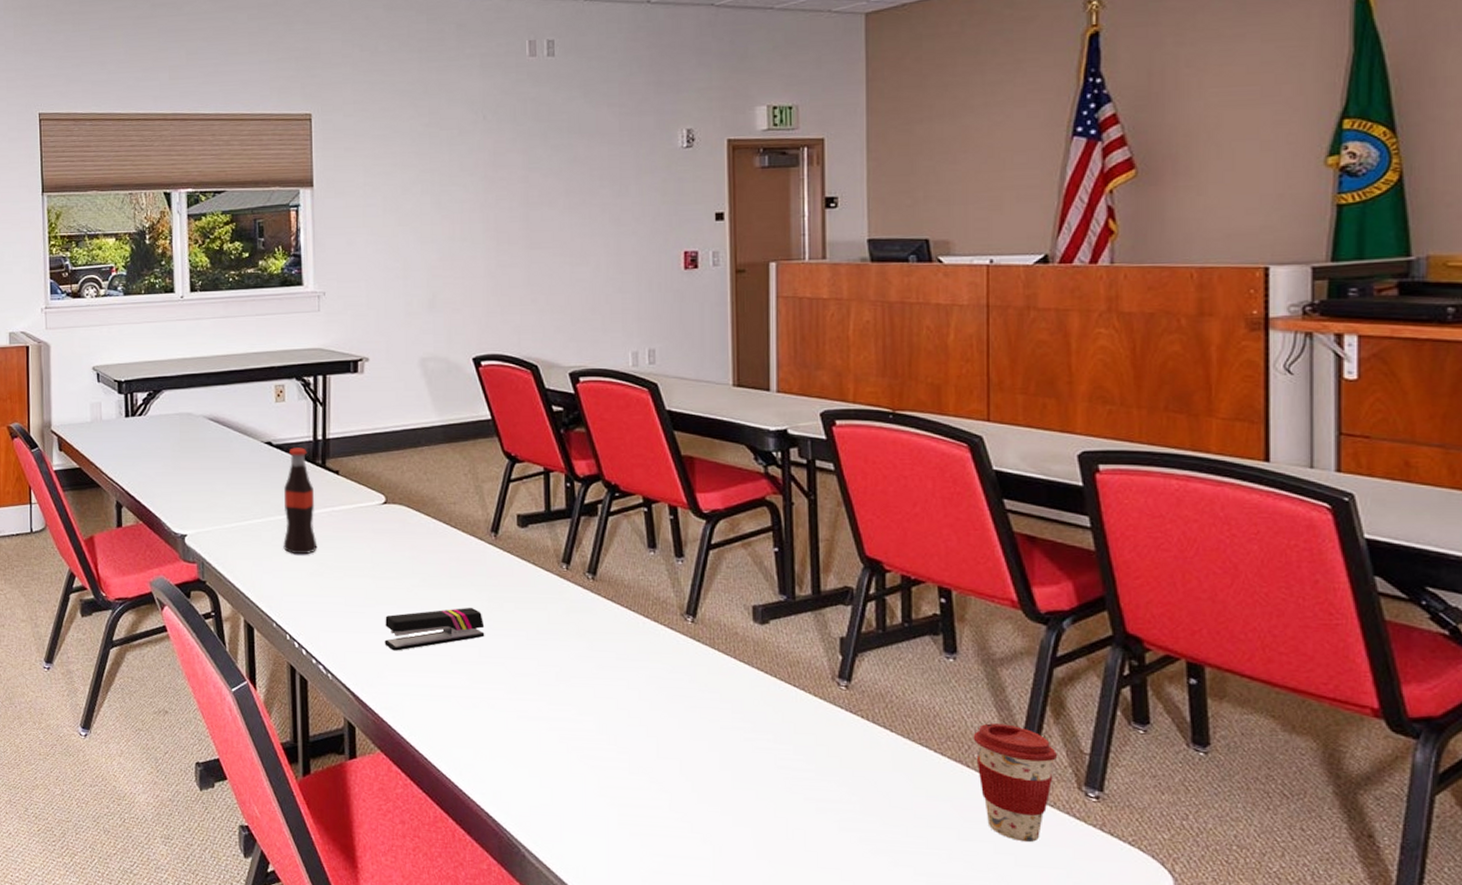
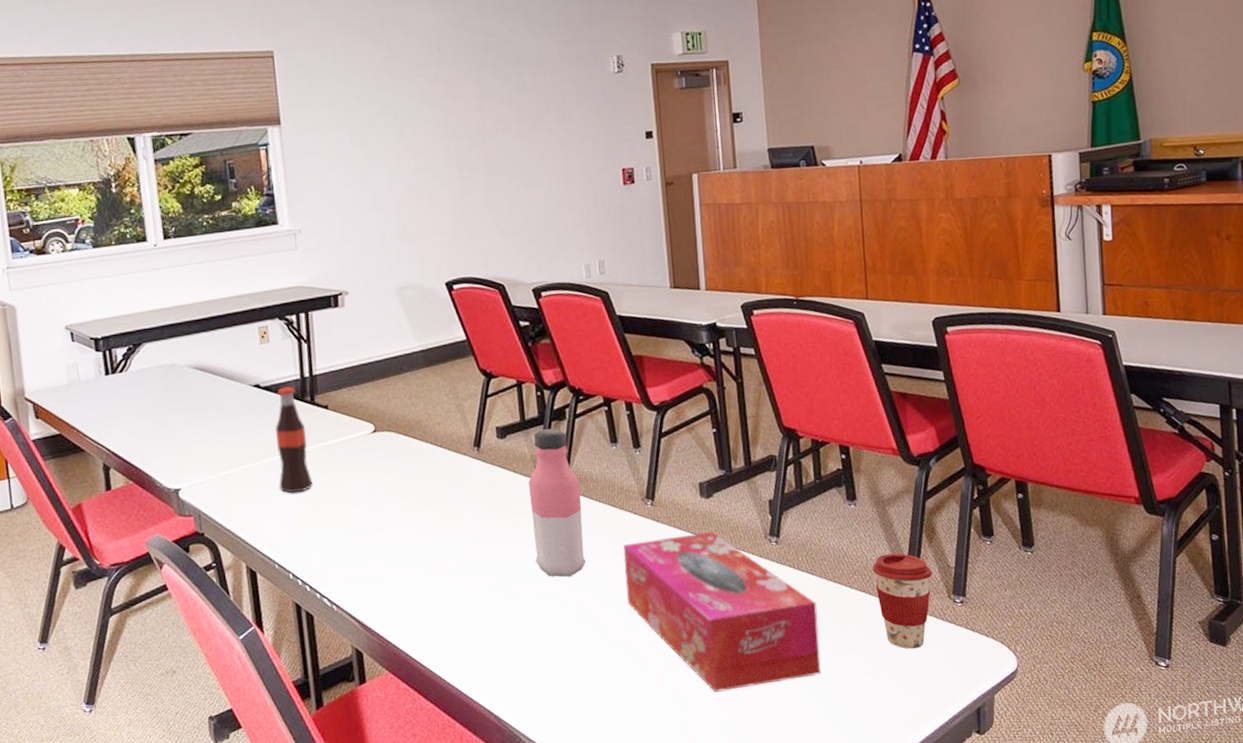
stapler: present [384,607,485,651] -> none [383,520,476,573]
water bottle: none [550,523,610,686] -> present [529,428,587,577]
tissue box: none [654,660,895,849] -> present [623,531,821,692]

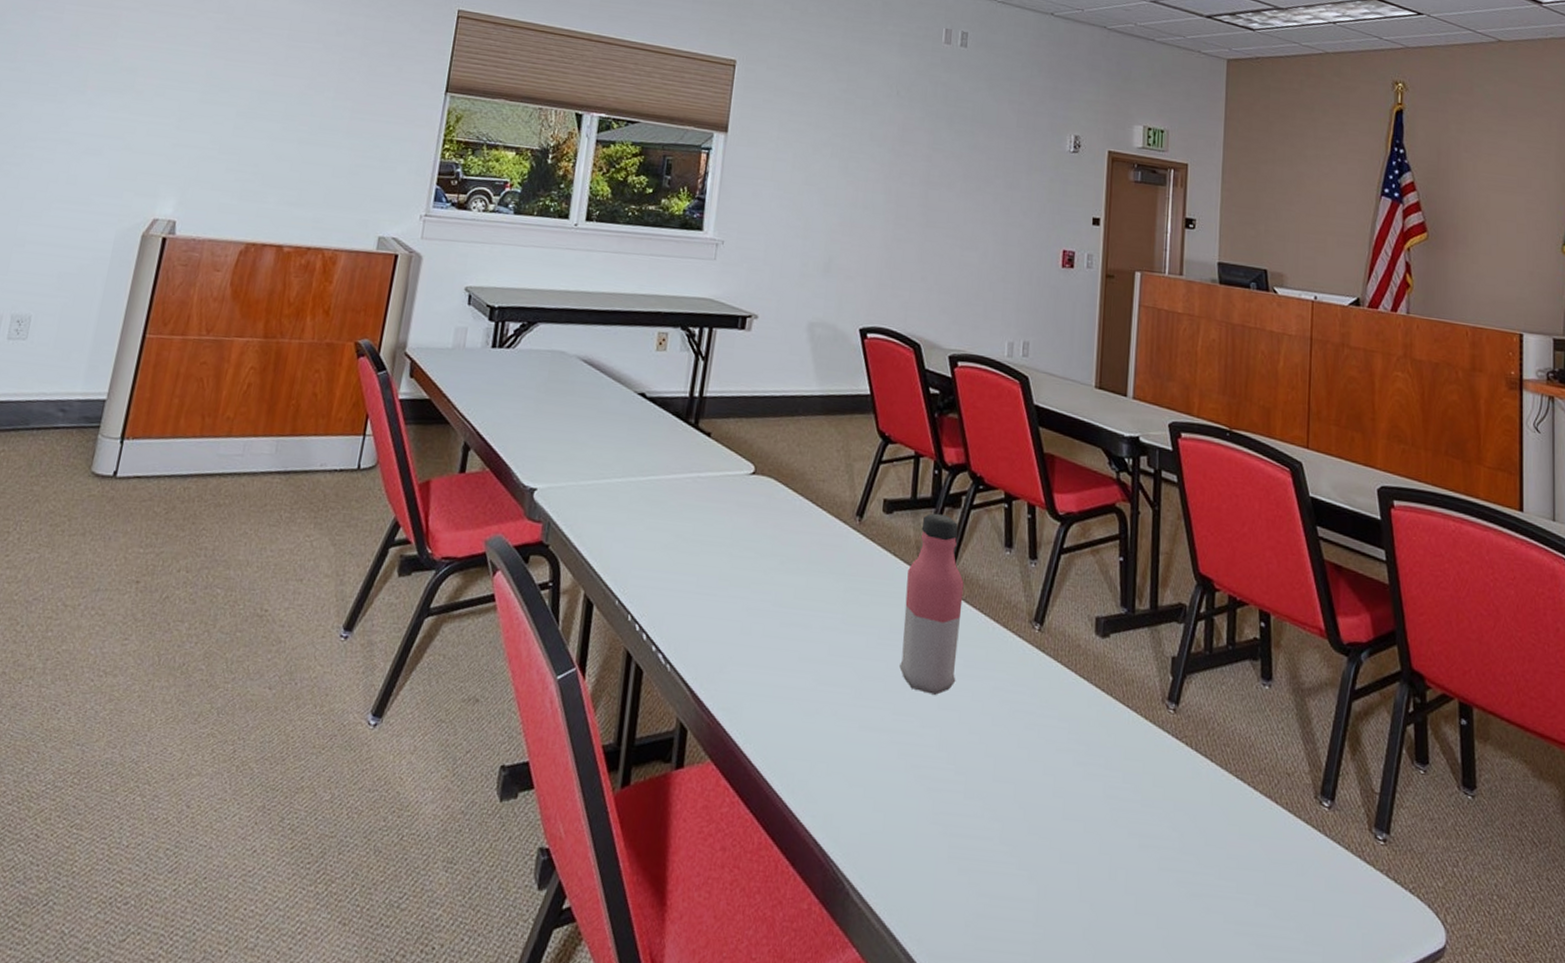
bottle: present [275,386,313,494] -> none [640,402,682,524]
tissue box: present [623,531,821,692] -> none [994,671,1212,893]
coffee cup: present [872,553,933,649] -> none [1282,756,1353,888]

